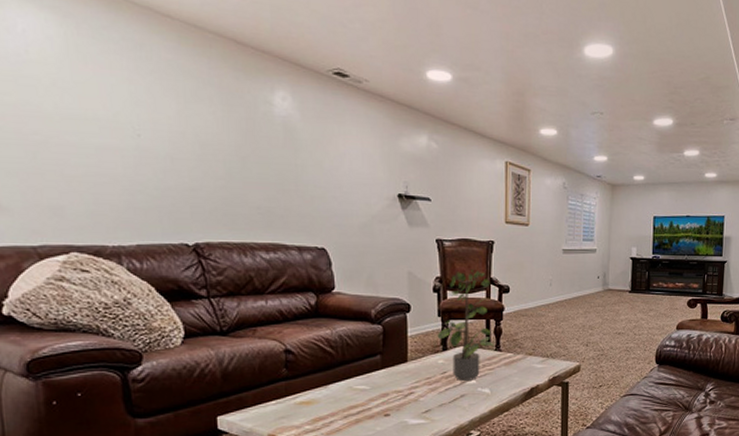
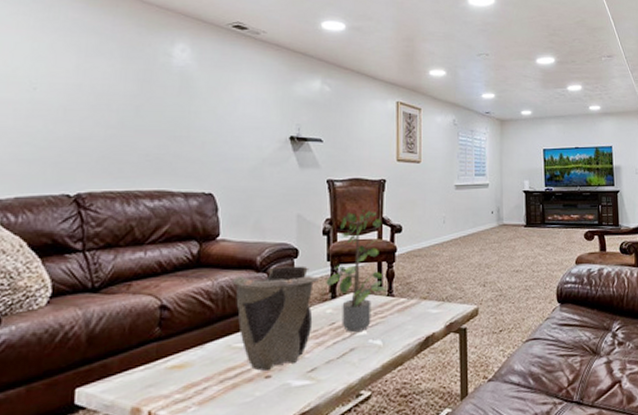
decorative bowl: none [349,320,430,410] -> present [232,266,318,371]

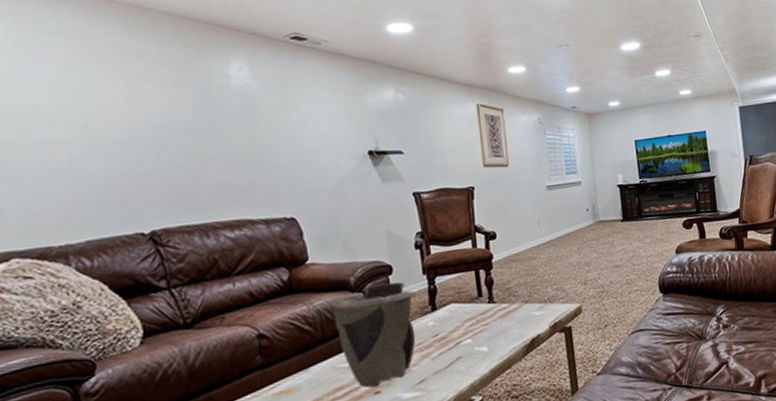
potted plant: present [326,209,387,332] -> none [424,218,488,342]

